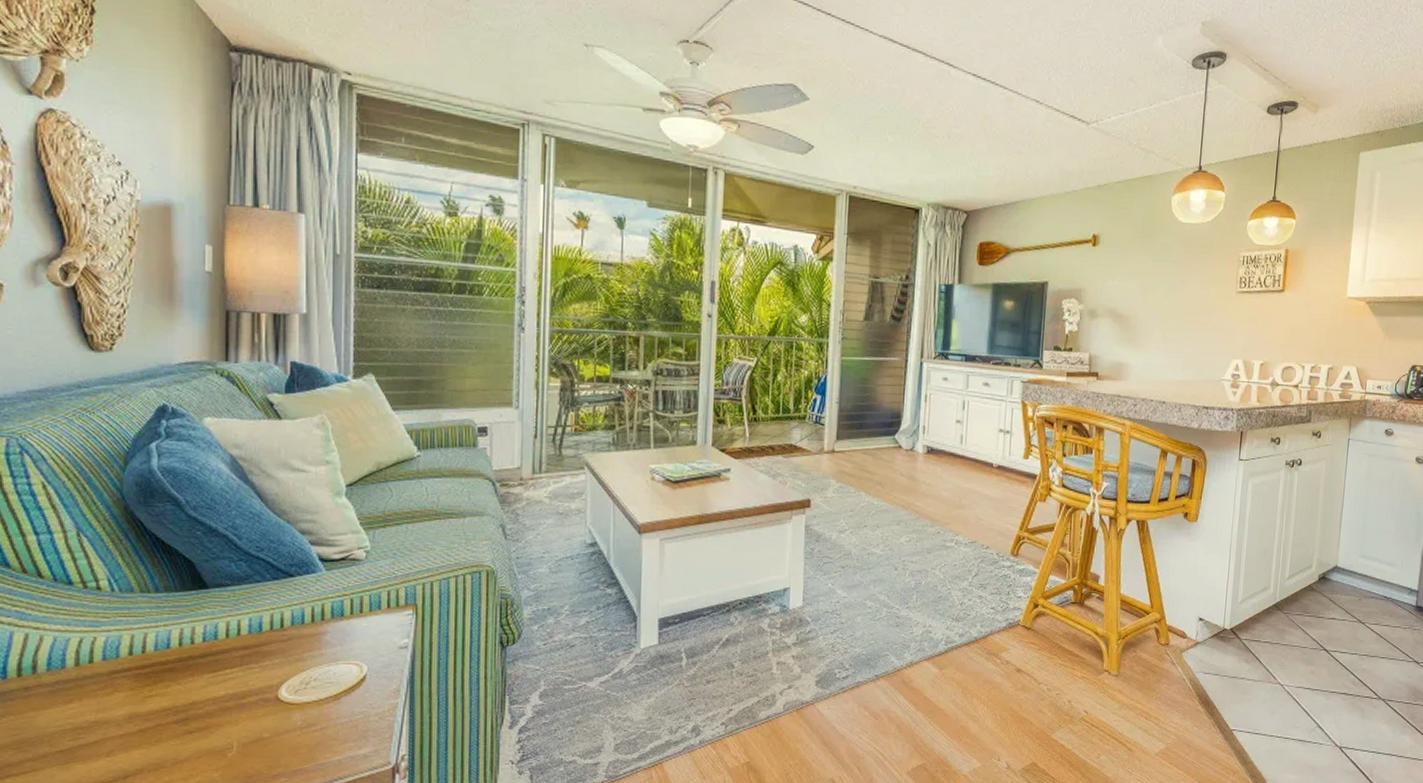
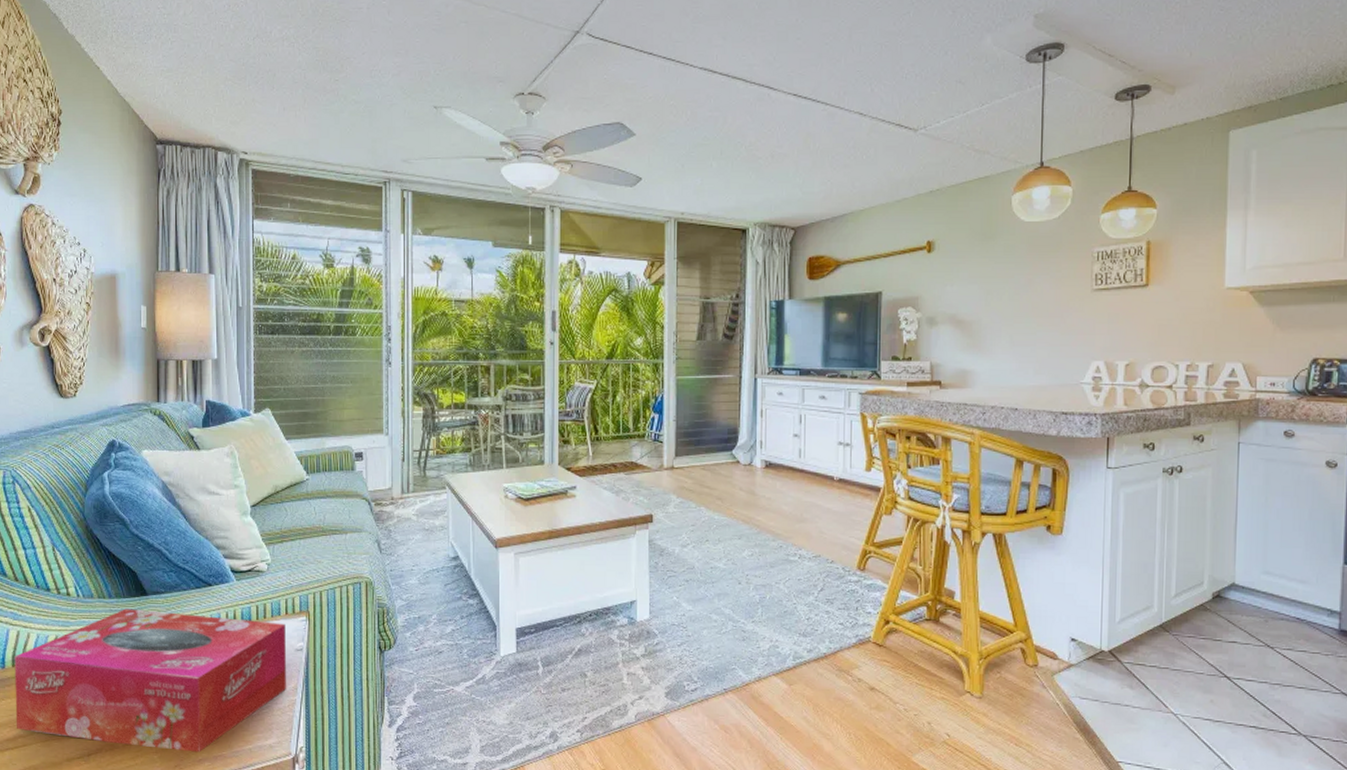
tissue box: none [20,604,388,767] -> present [14,608,287,753]

